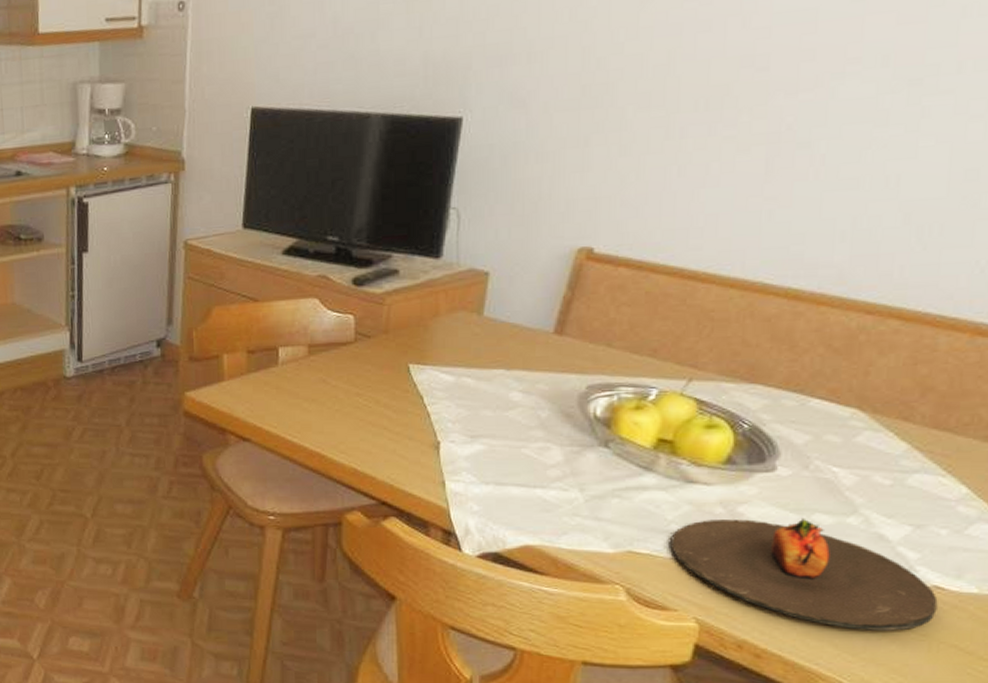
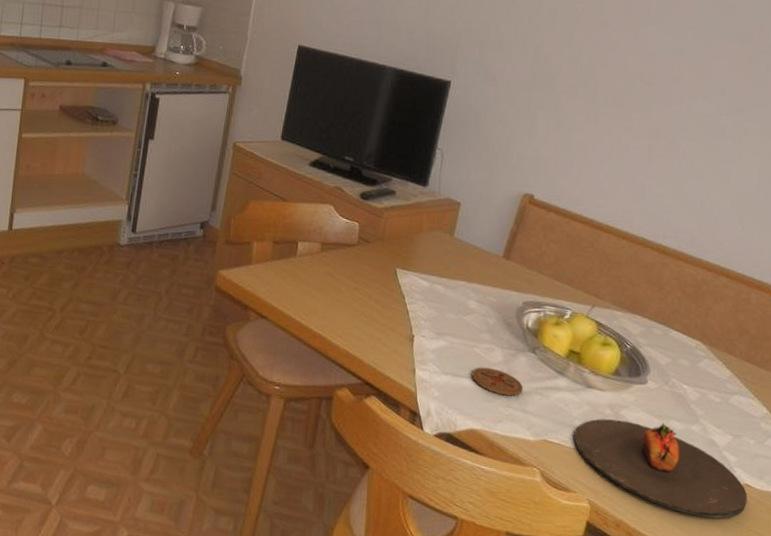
coaster: none [521,471,594,503] -> present [471,367,523,396]

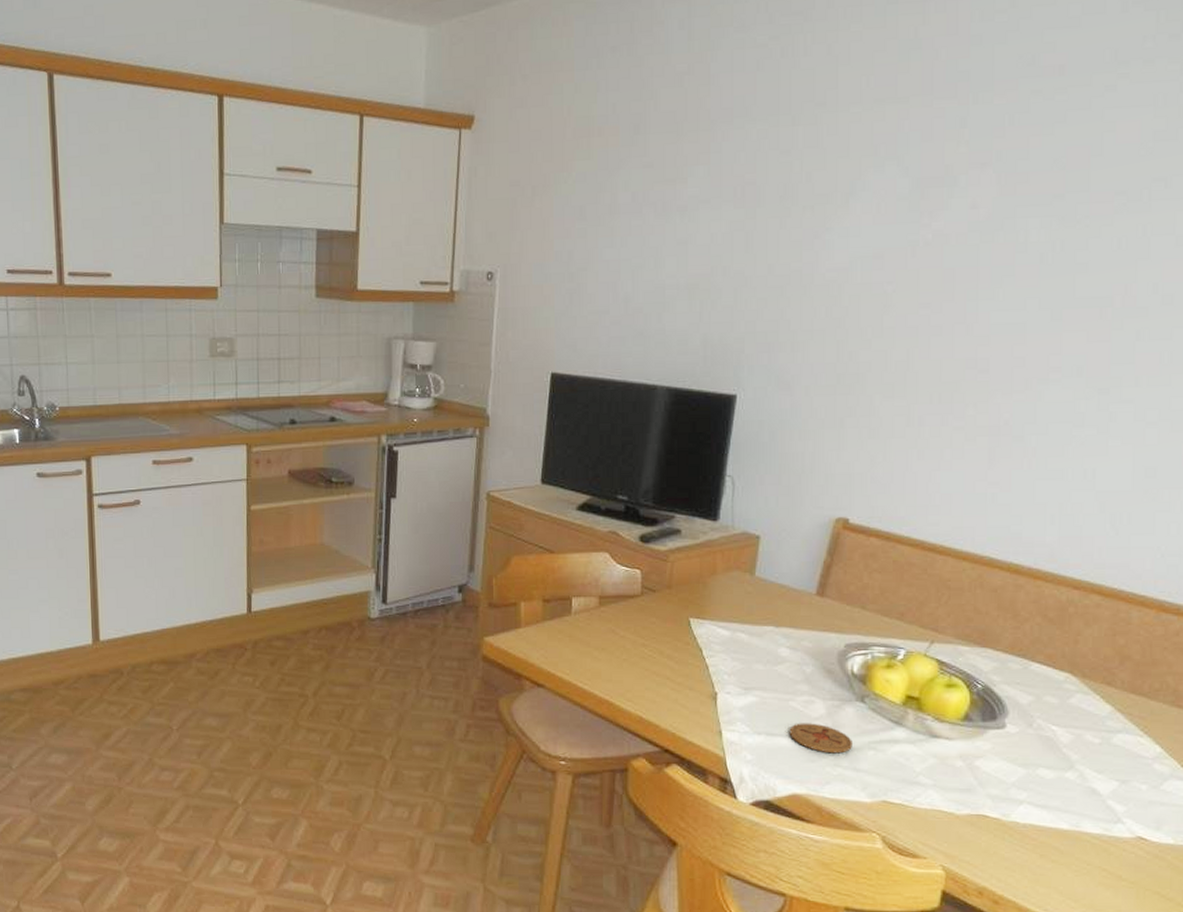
plate: present [573,419,748,519] -> none [919,772,1142,879]

